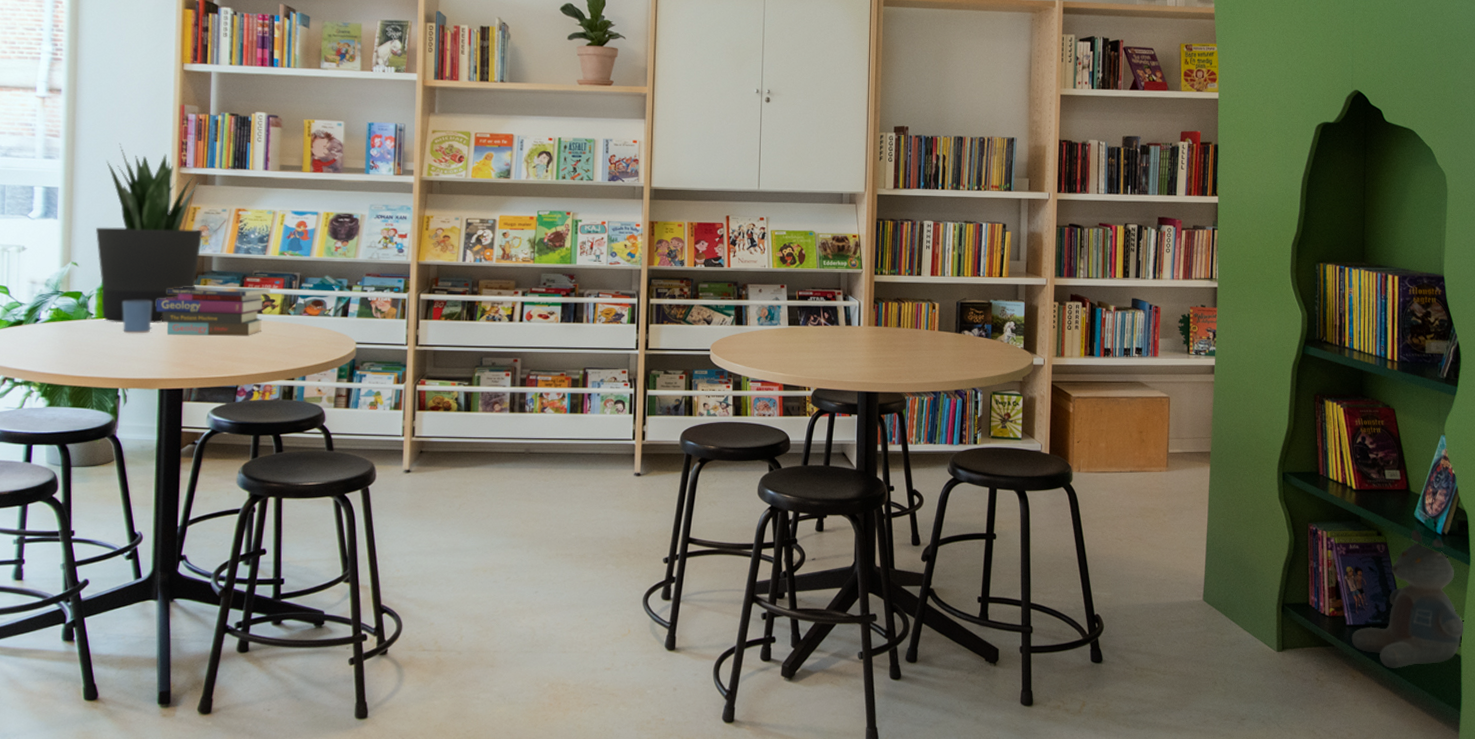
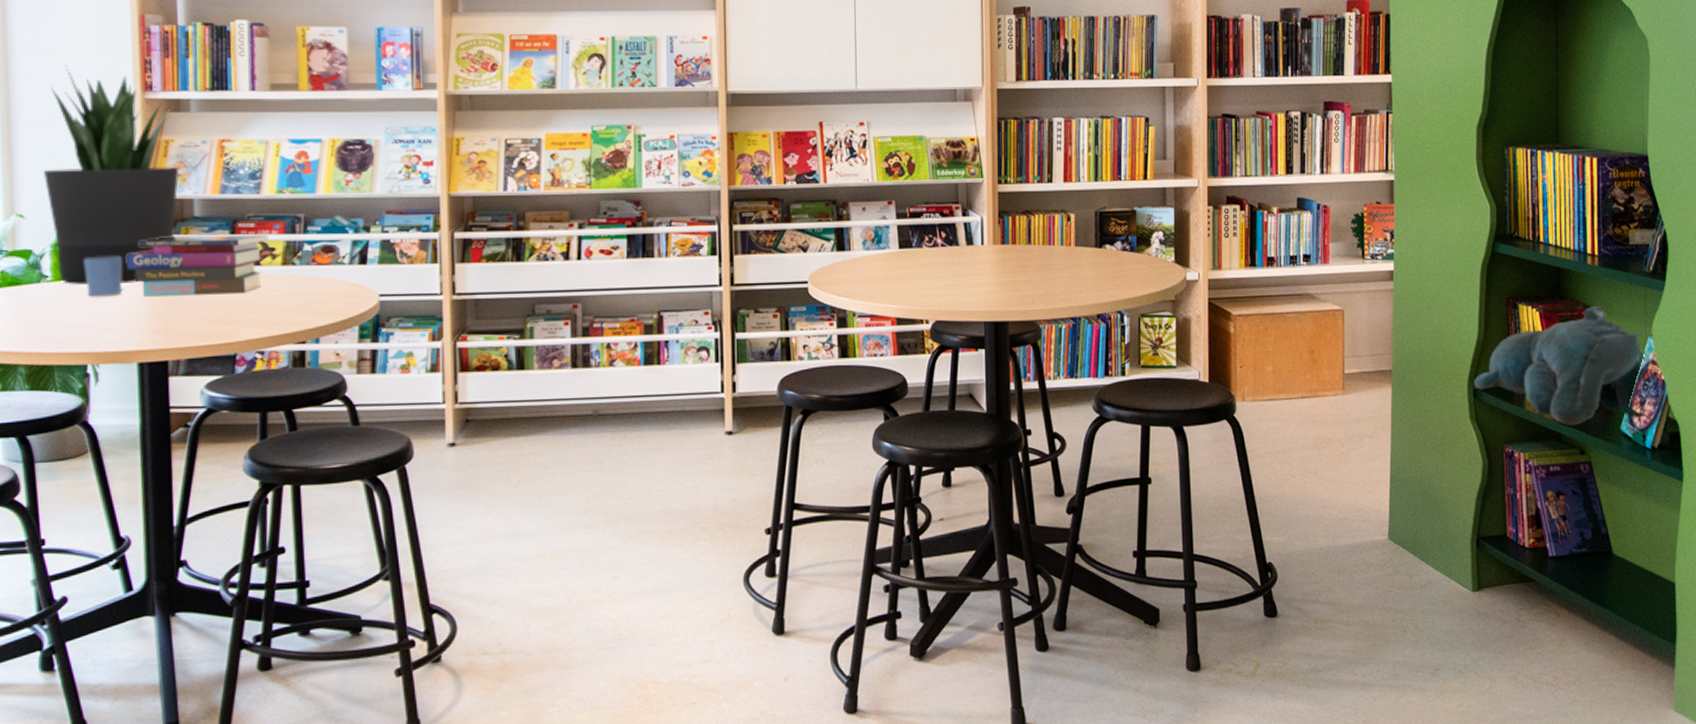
teddy bear: none [1283,406,1439,510] -> present [1474,306,1648,426]
stuffed animal: present [1351,530,1465,668] -> none [1554,445,1679,602]

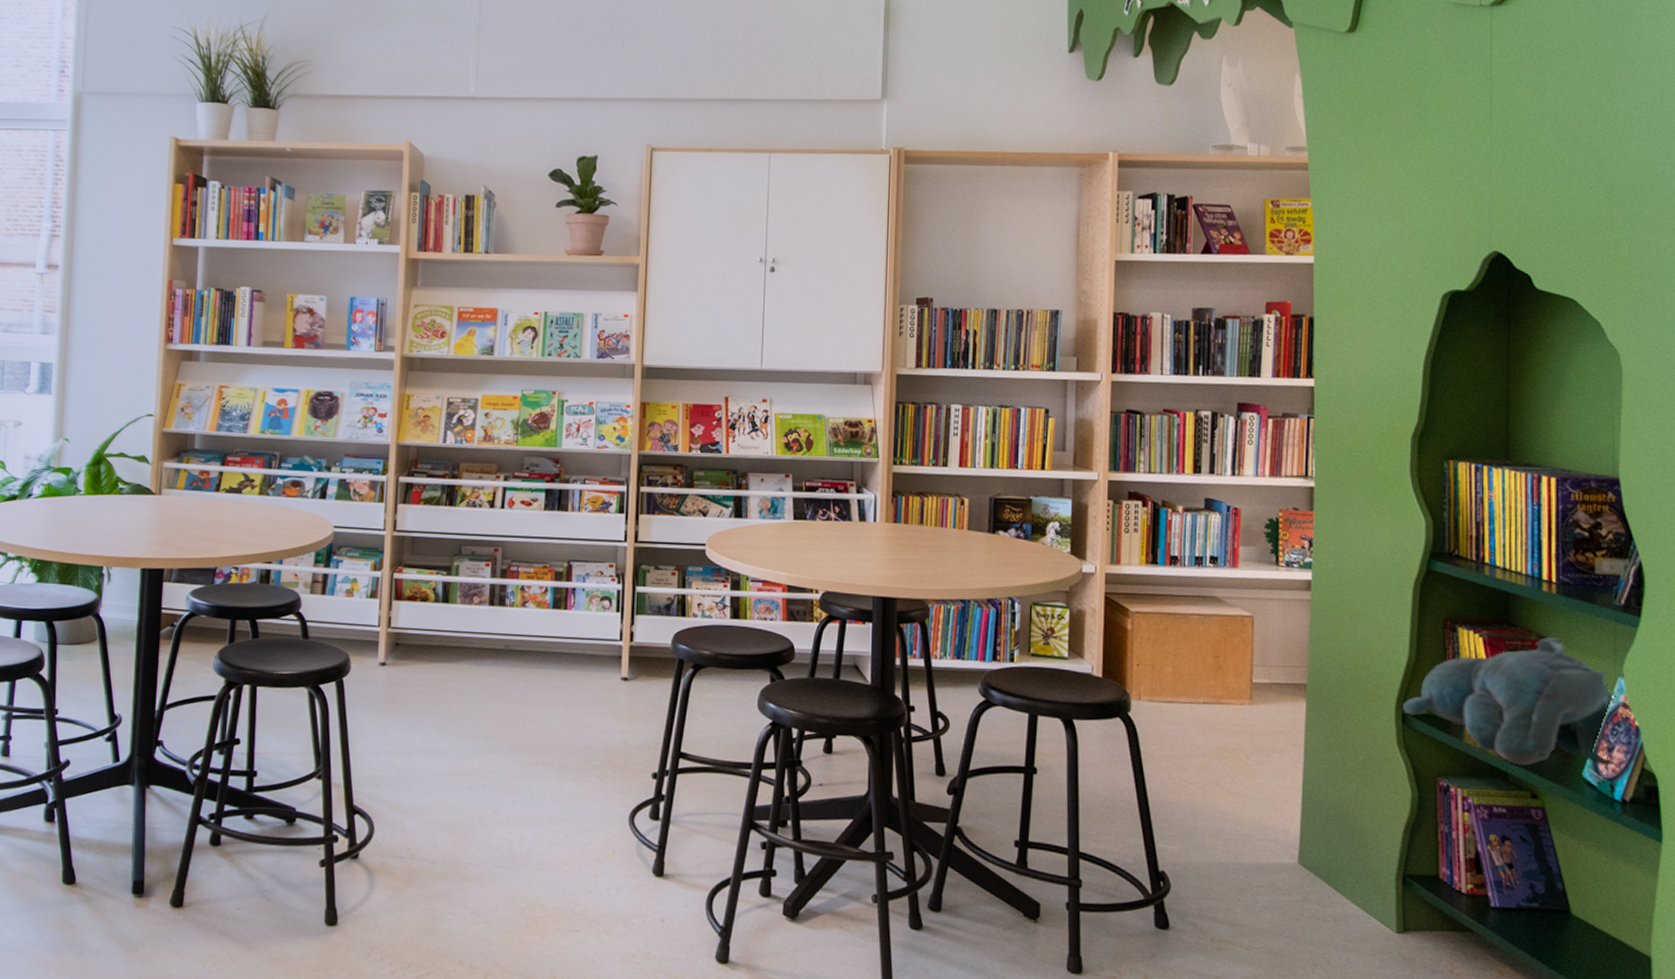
planter: present [44,65,179,286] -> none [86,319,186,501]
mug: present [84,256,123,298] -> none [108,477,138,512]
books: present [127,234,269,298] -> none [141,464,250,517]

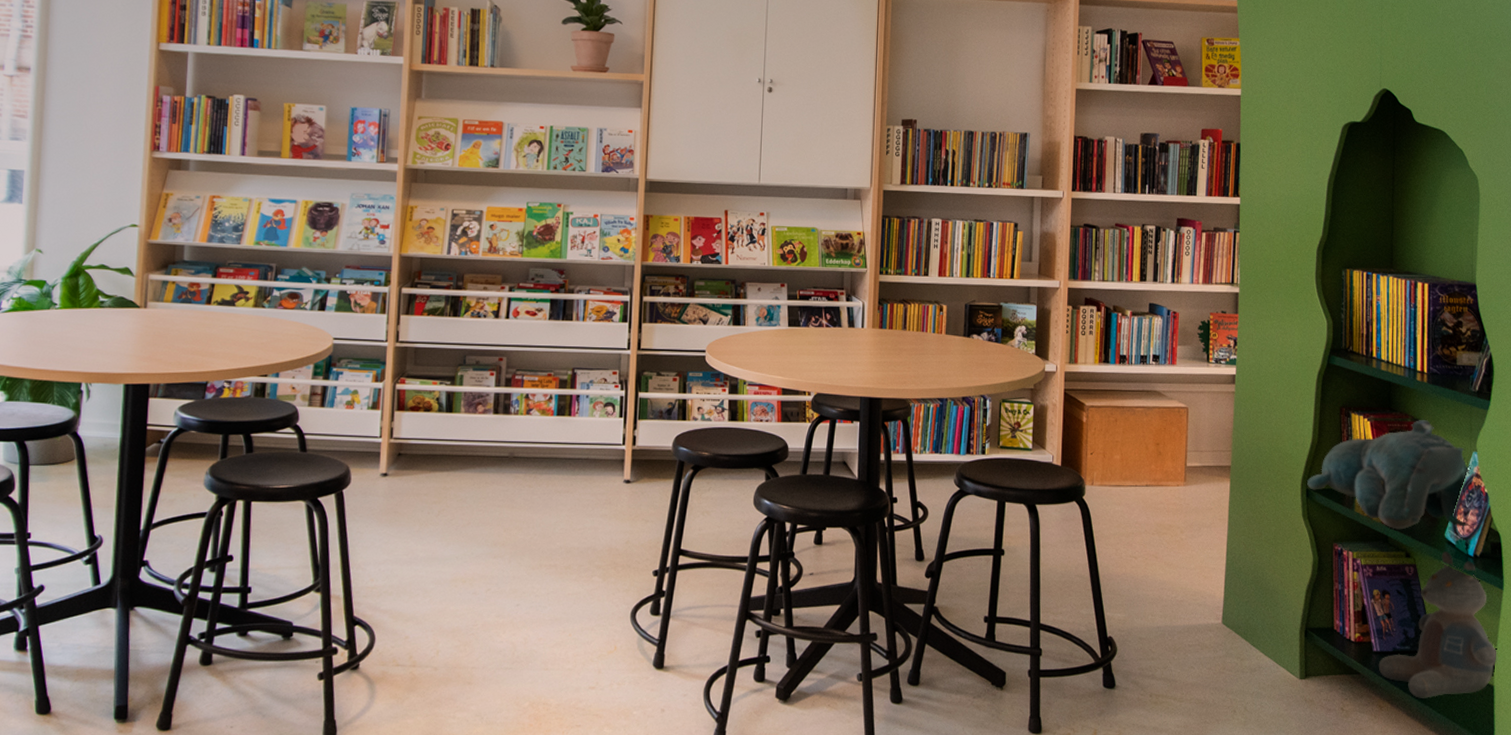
stuffed animal: none [1497,793,1656,967] -> present [1378,551,1498,698]

